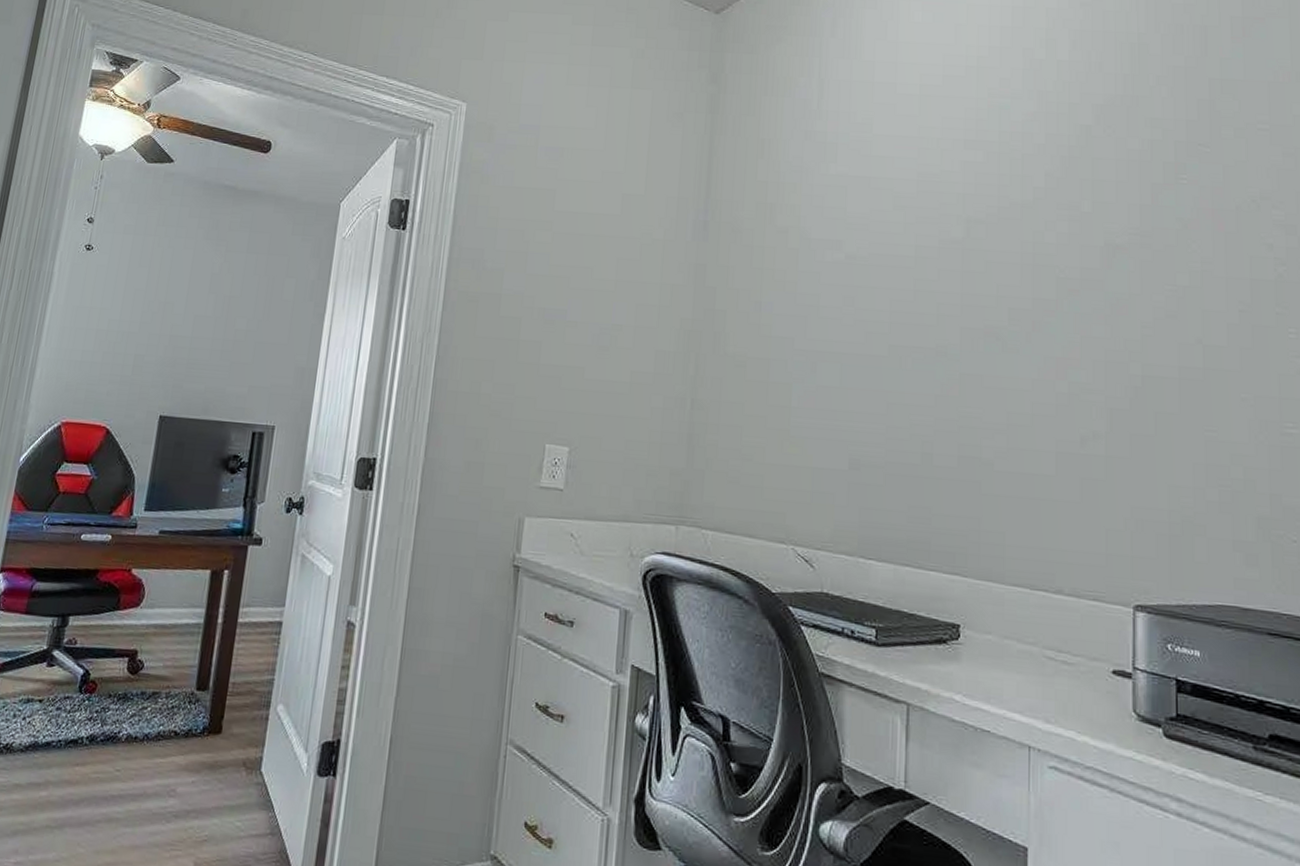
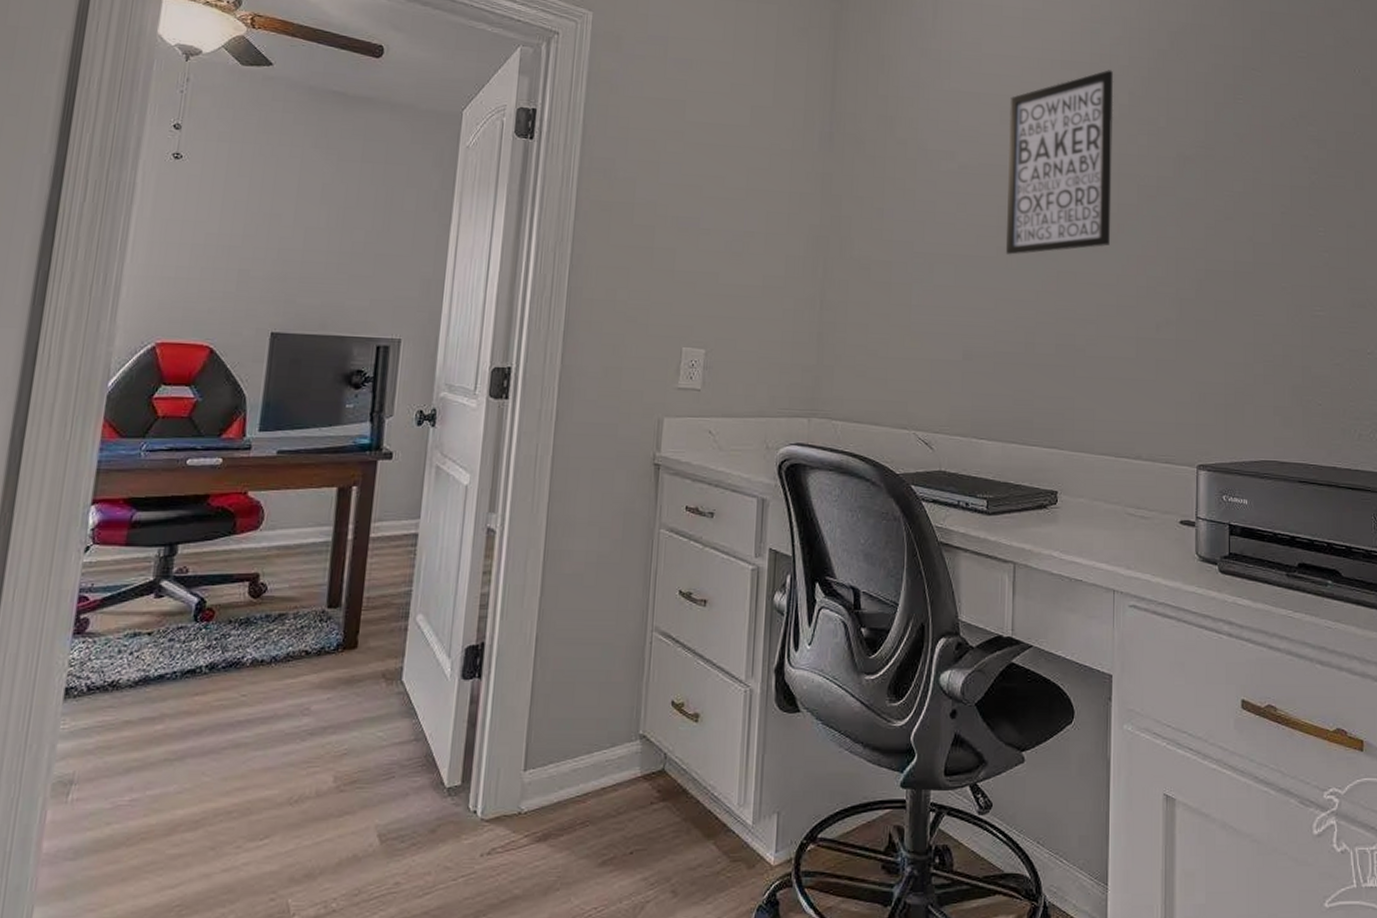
wall art: none [898,149,1027,354] -> present [1005,70,1114,255]

